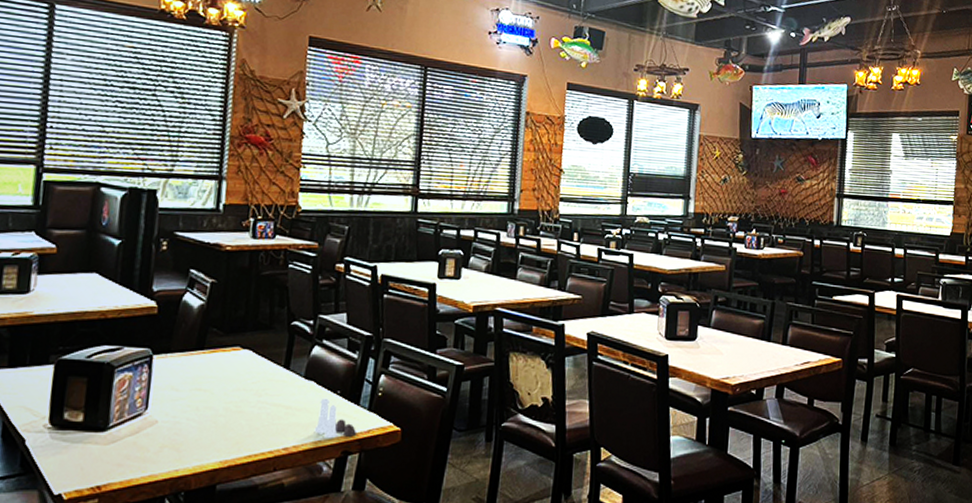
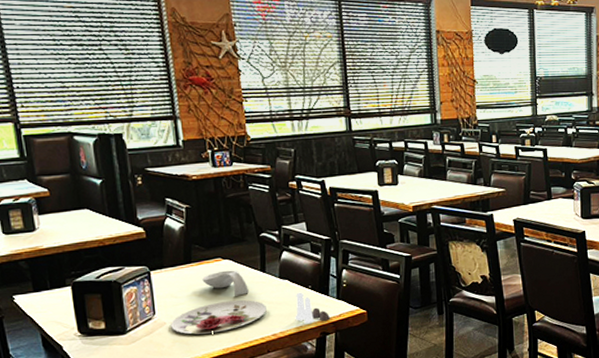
plate: none [163,401,283,440] -> present [171,300,267,335]
spoon rest: none [213,362,266,397] -> present [202,270,249,297]

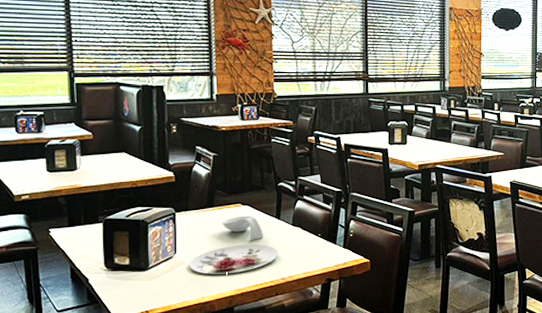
salt and pepper shaker set: present [295,292,331,324] -> none [303,239,337,270]

